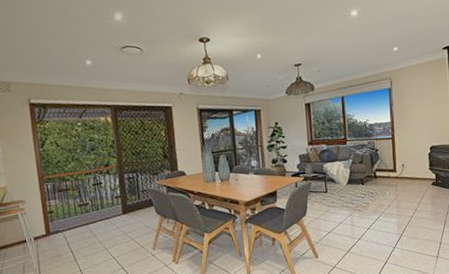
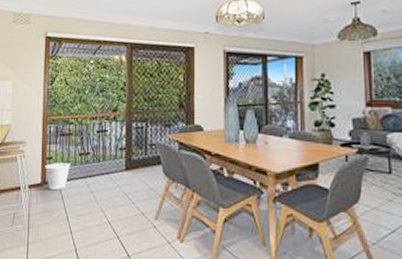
wastebasket: none [47,214,72,238] -> present [45,163,70,189]

